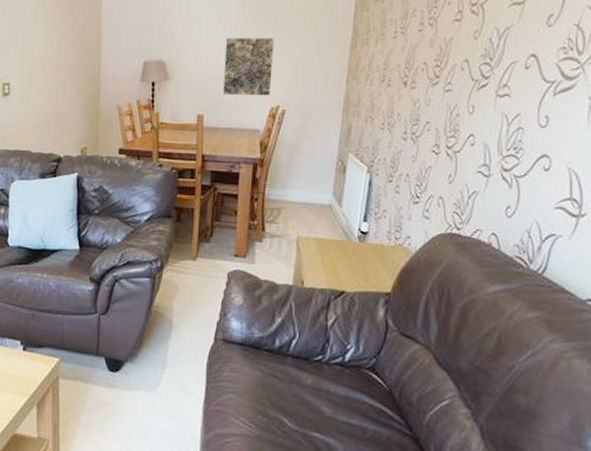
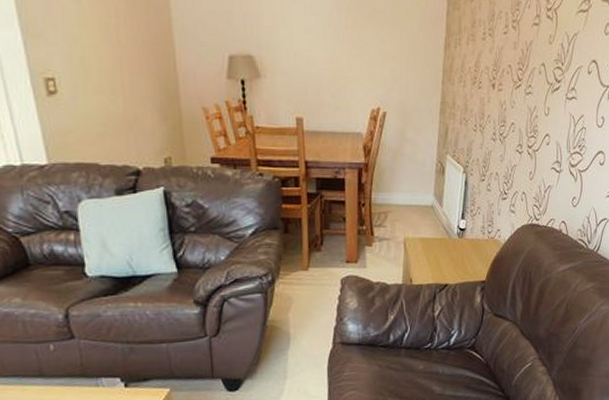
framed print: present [222,38,274,96] -> none [319,31,372,97]

